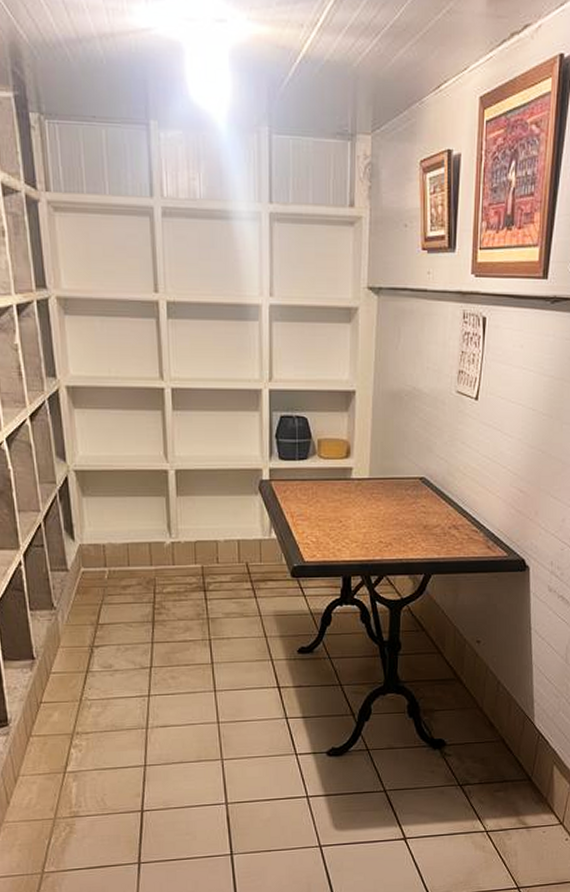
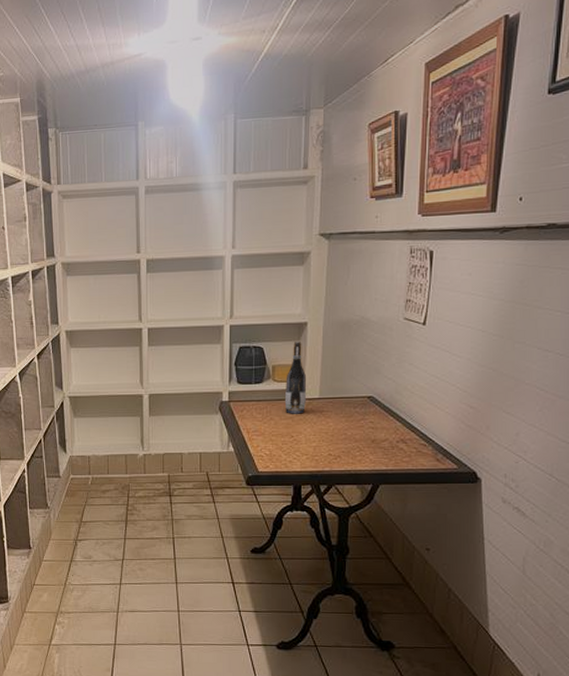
wine bottle: none [331,411,356,496] -> present [284,340,307,414]

